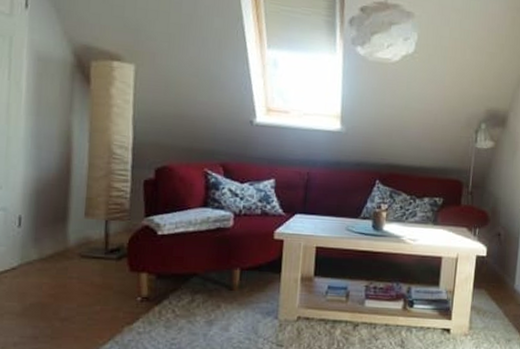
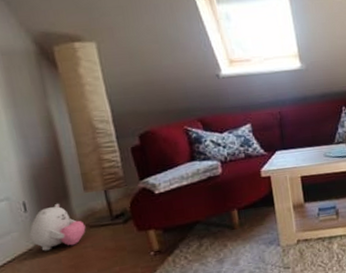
plush toy: none [16,224,77,273] -> present [29,203,86,251]

